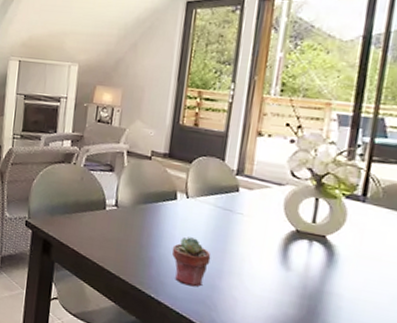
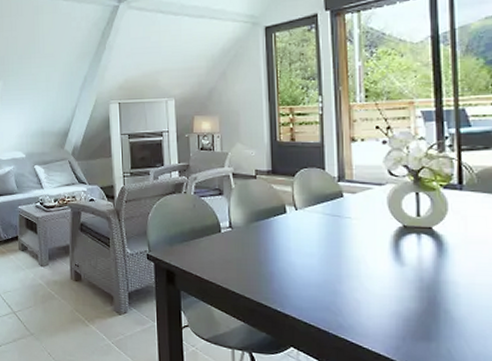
potted succulent: present [172,237,211,287] -> none [290,247,328,295]

